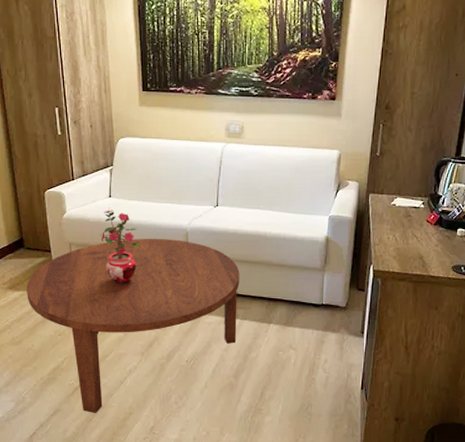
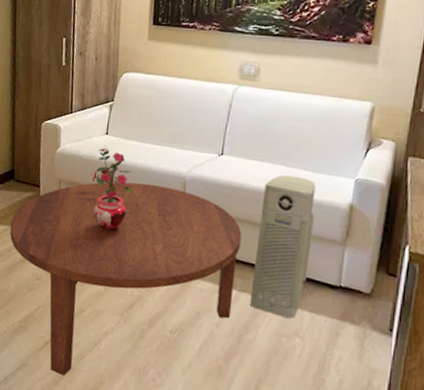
air purifier: none [251,218,299,336] -> present [249,174,316,319]

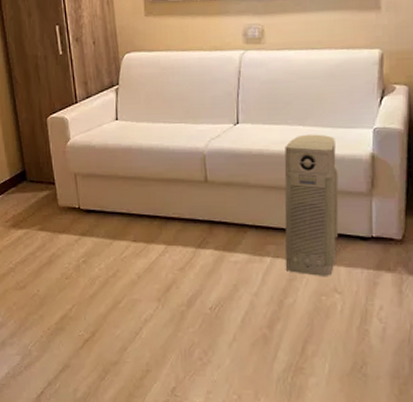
coffee table: present [9,182,242,376] -> none [30,164,269,370]
potted plant: present [91,145,132,232] -> none [106,131,152,219]

